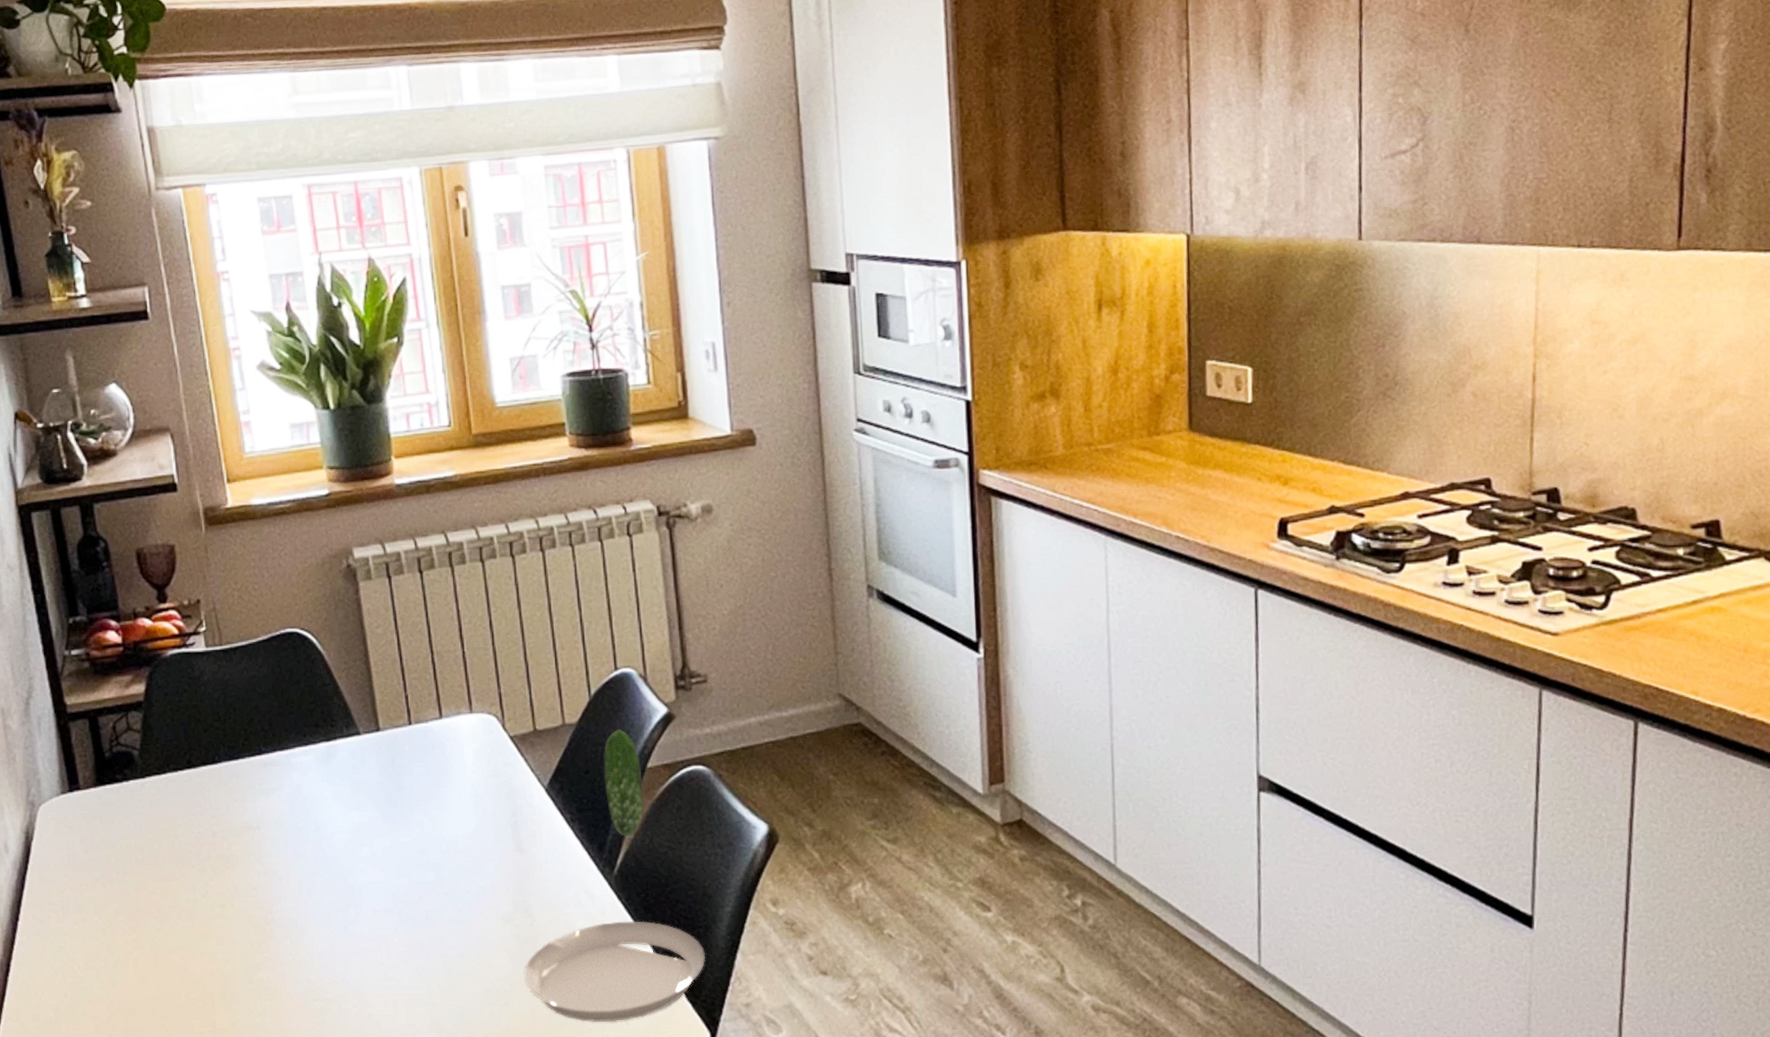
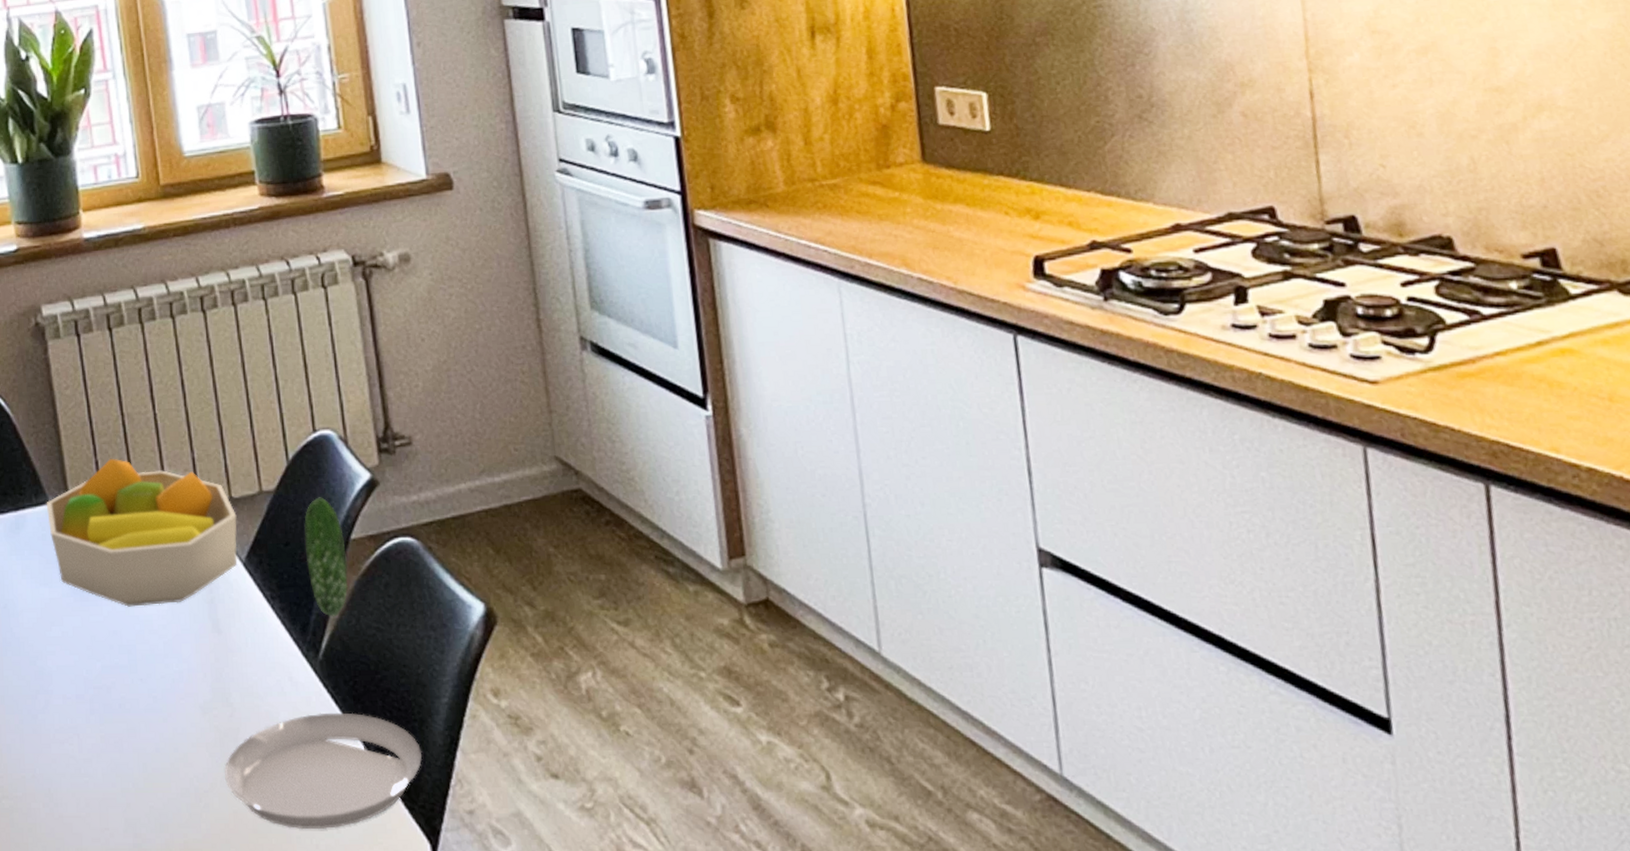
fruit bowl: none [357,693,541,829] -> present [46,458,238,607]

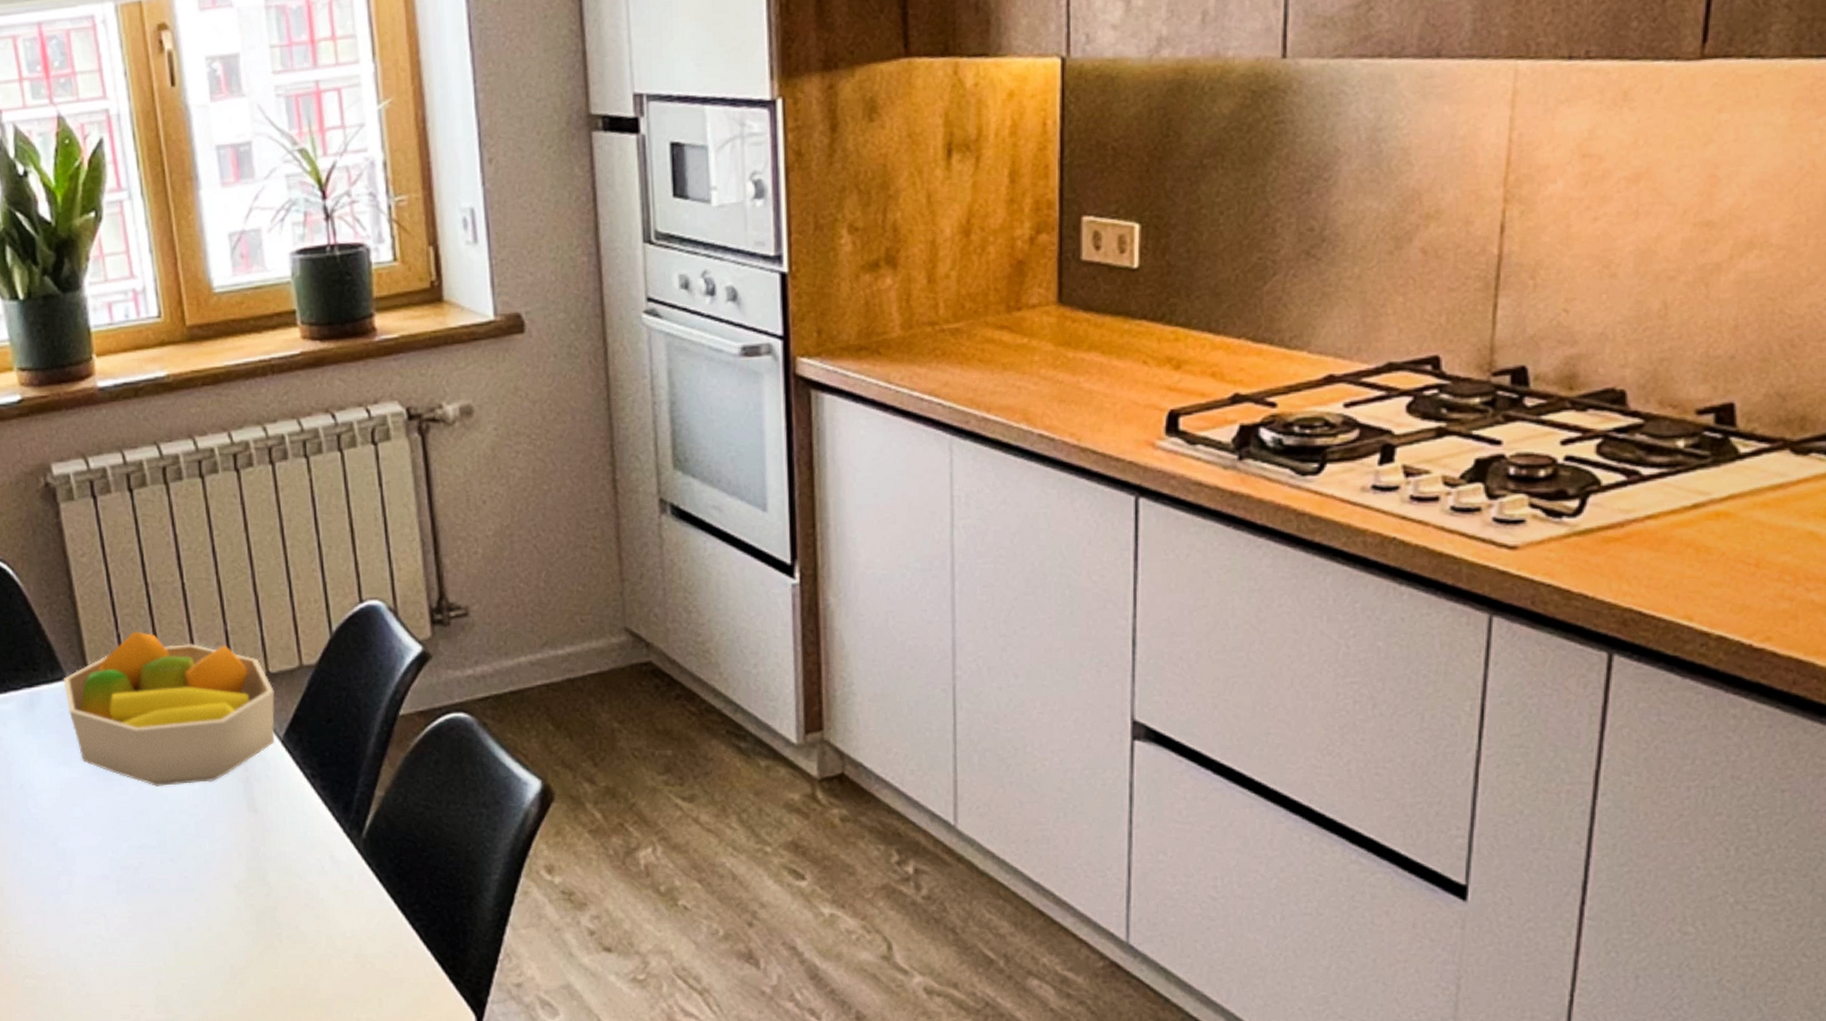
plate: present [224,497,423,830] -> none [260,671,470,1004]

